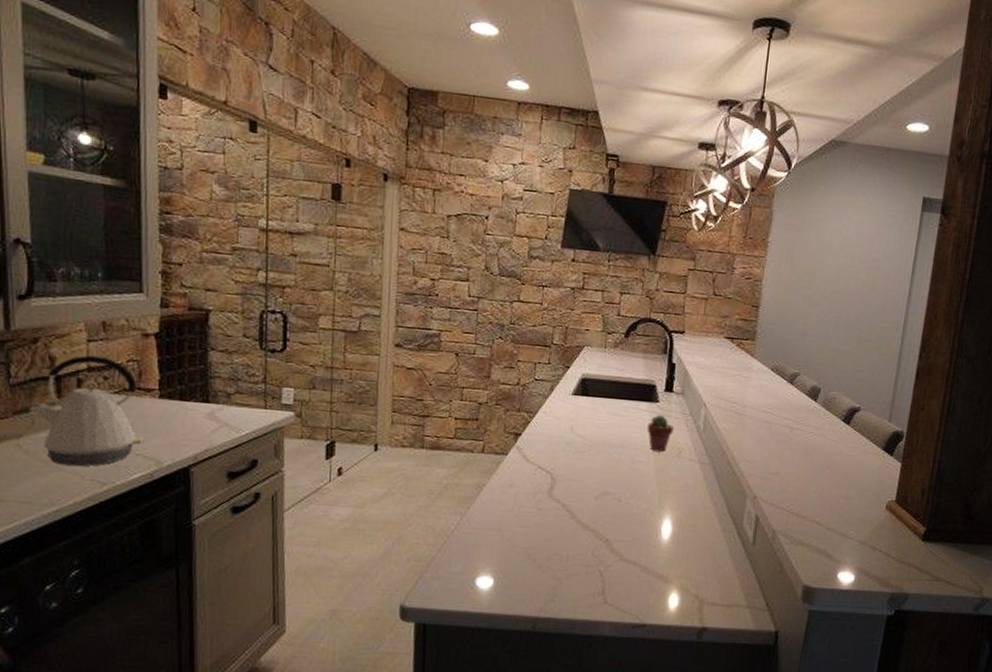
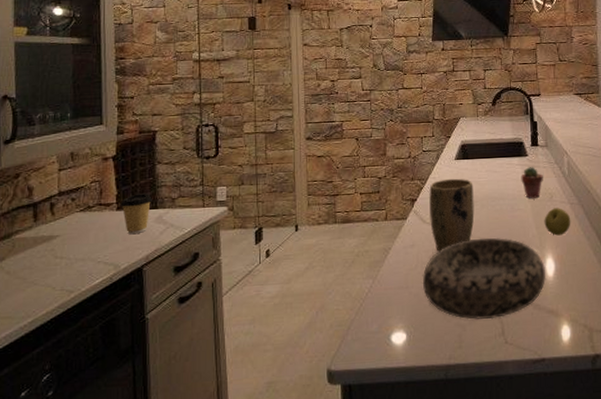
kettle: present [30,355,143,467] -> none [11,181,103,280]
coffee cup: none [163,382,203,429] -> present [120,193,152,235]
decorative bowl: none [518,487,661,577] -> present [422,237,547,320]
plant pot: none [534,415,590,496] -> present [429,178,475,252]
apple: none [666,465,699,497] -> present [544,208,571,236]

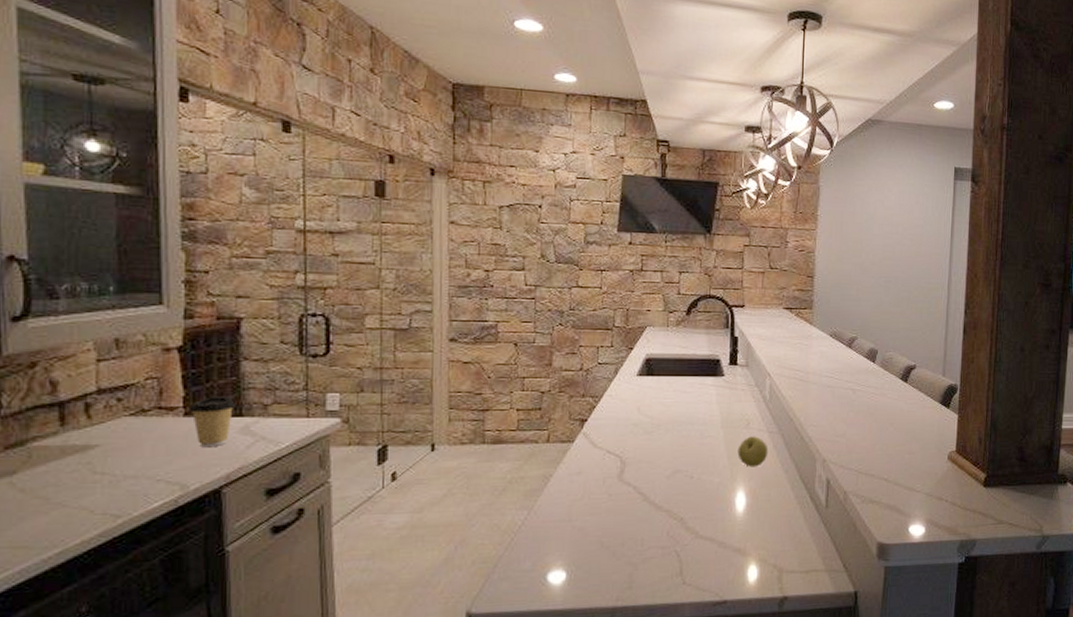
decorative bowl: present [422,237,547,320] -> none [589,466,735,558]
plant pot: present [429,178,475,252] -> none [602,397,658,481]
potted succulent: present [521,167,543,198] -> none [714,389,740,424]

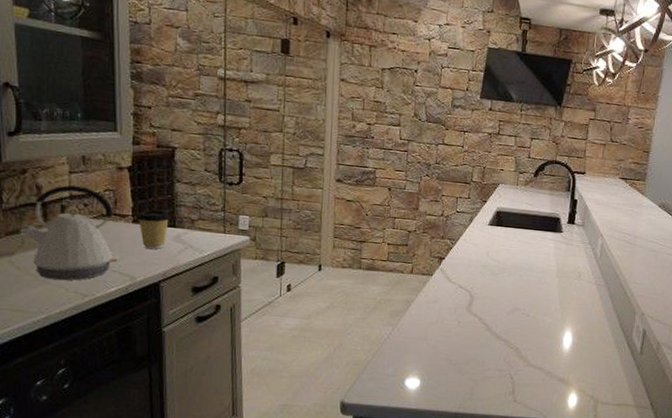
kettle: none [26,376,165,501] -> present [20,184,119,281]
apple: present [737,436,769,467] -> none [568,286,595,313]

